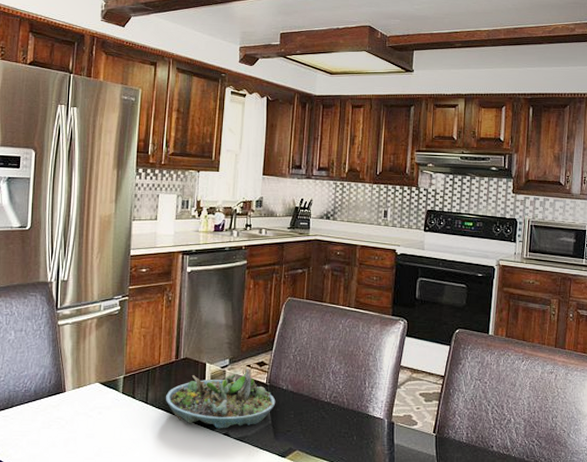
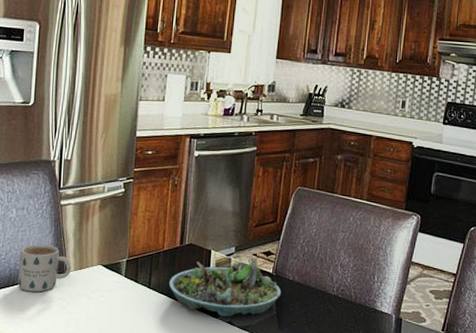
mug: none [17,365,69,413] -> present [18,244,71,292]

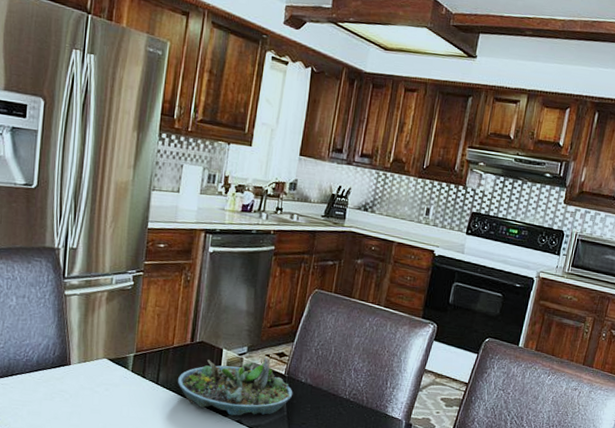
mug: present [18,244,71,292] -> none [17,334,75,384]

